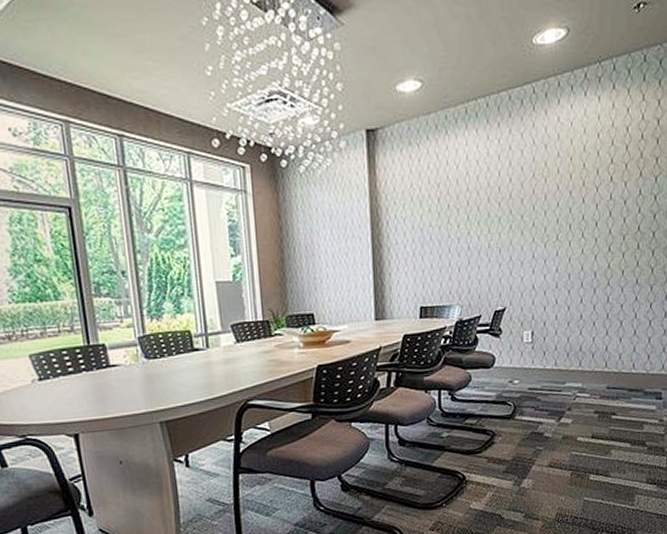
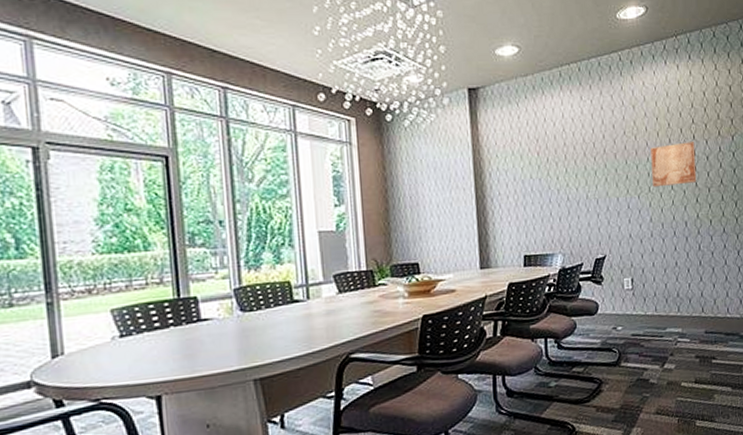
wall art: none [561,184,612,235] -> present [650,142,697,188]

